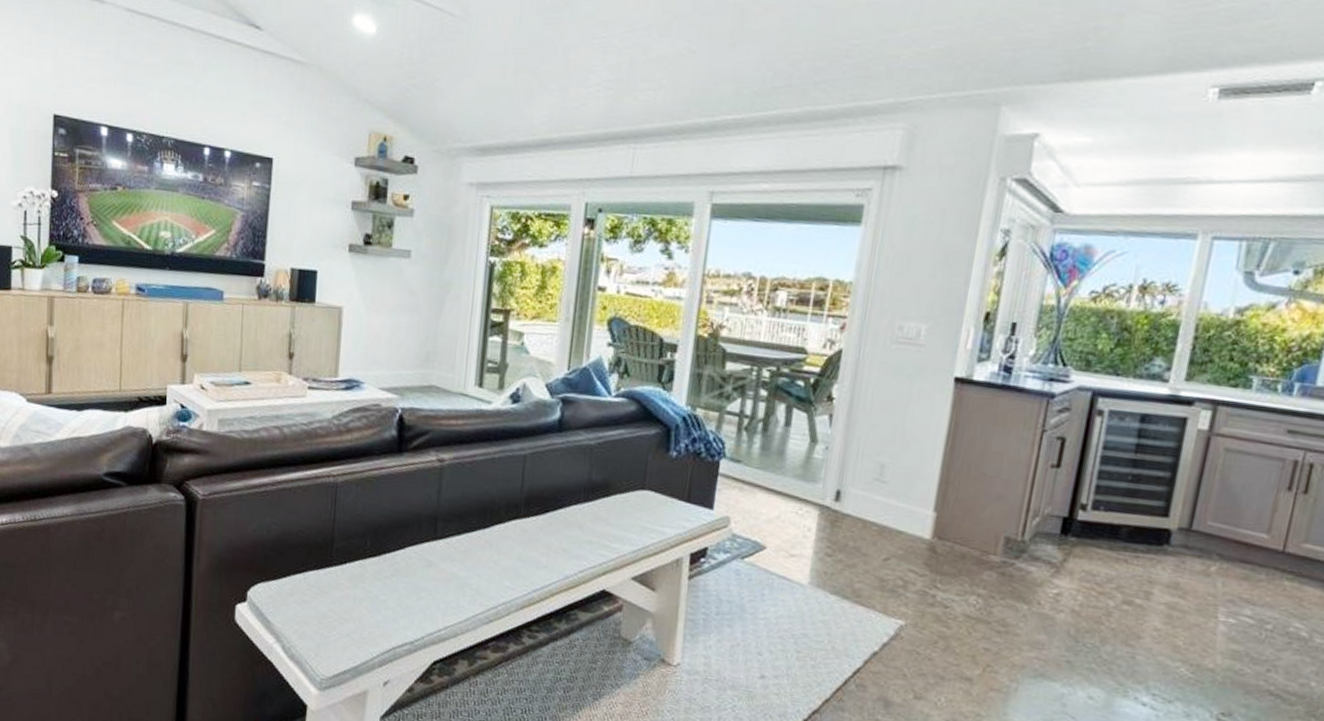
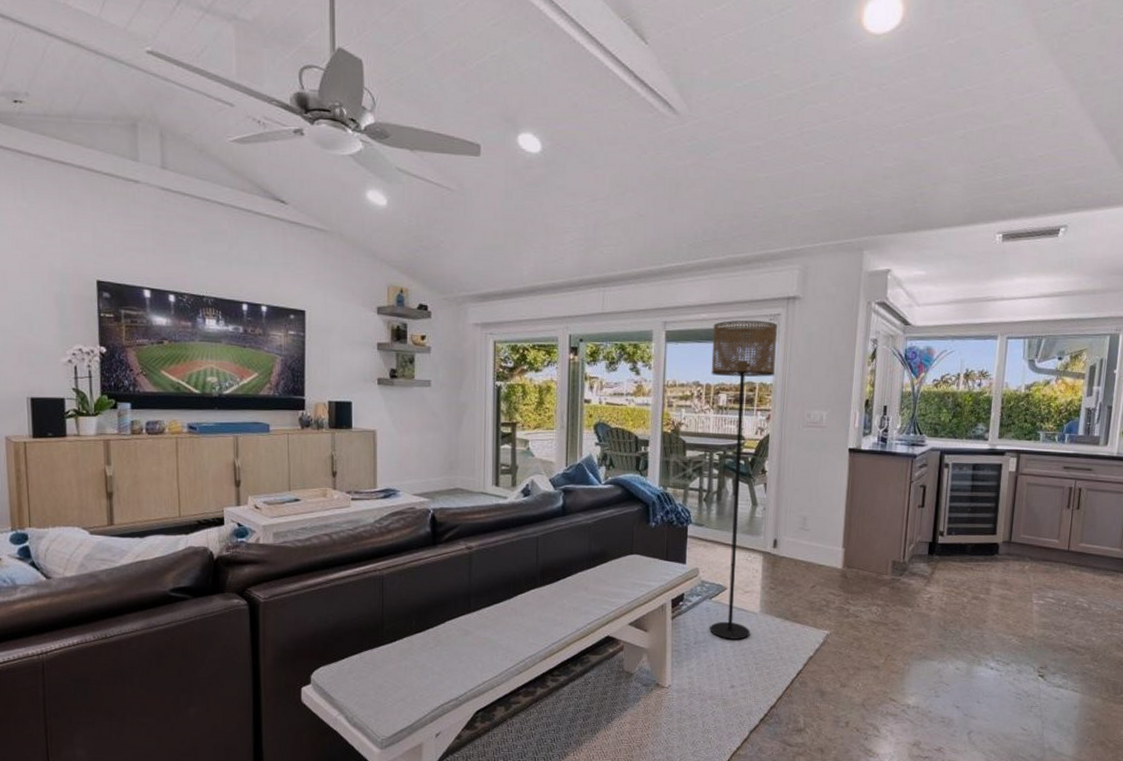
floor lamp: none [738,194,866,617] -> present [710,320,777,640]

